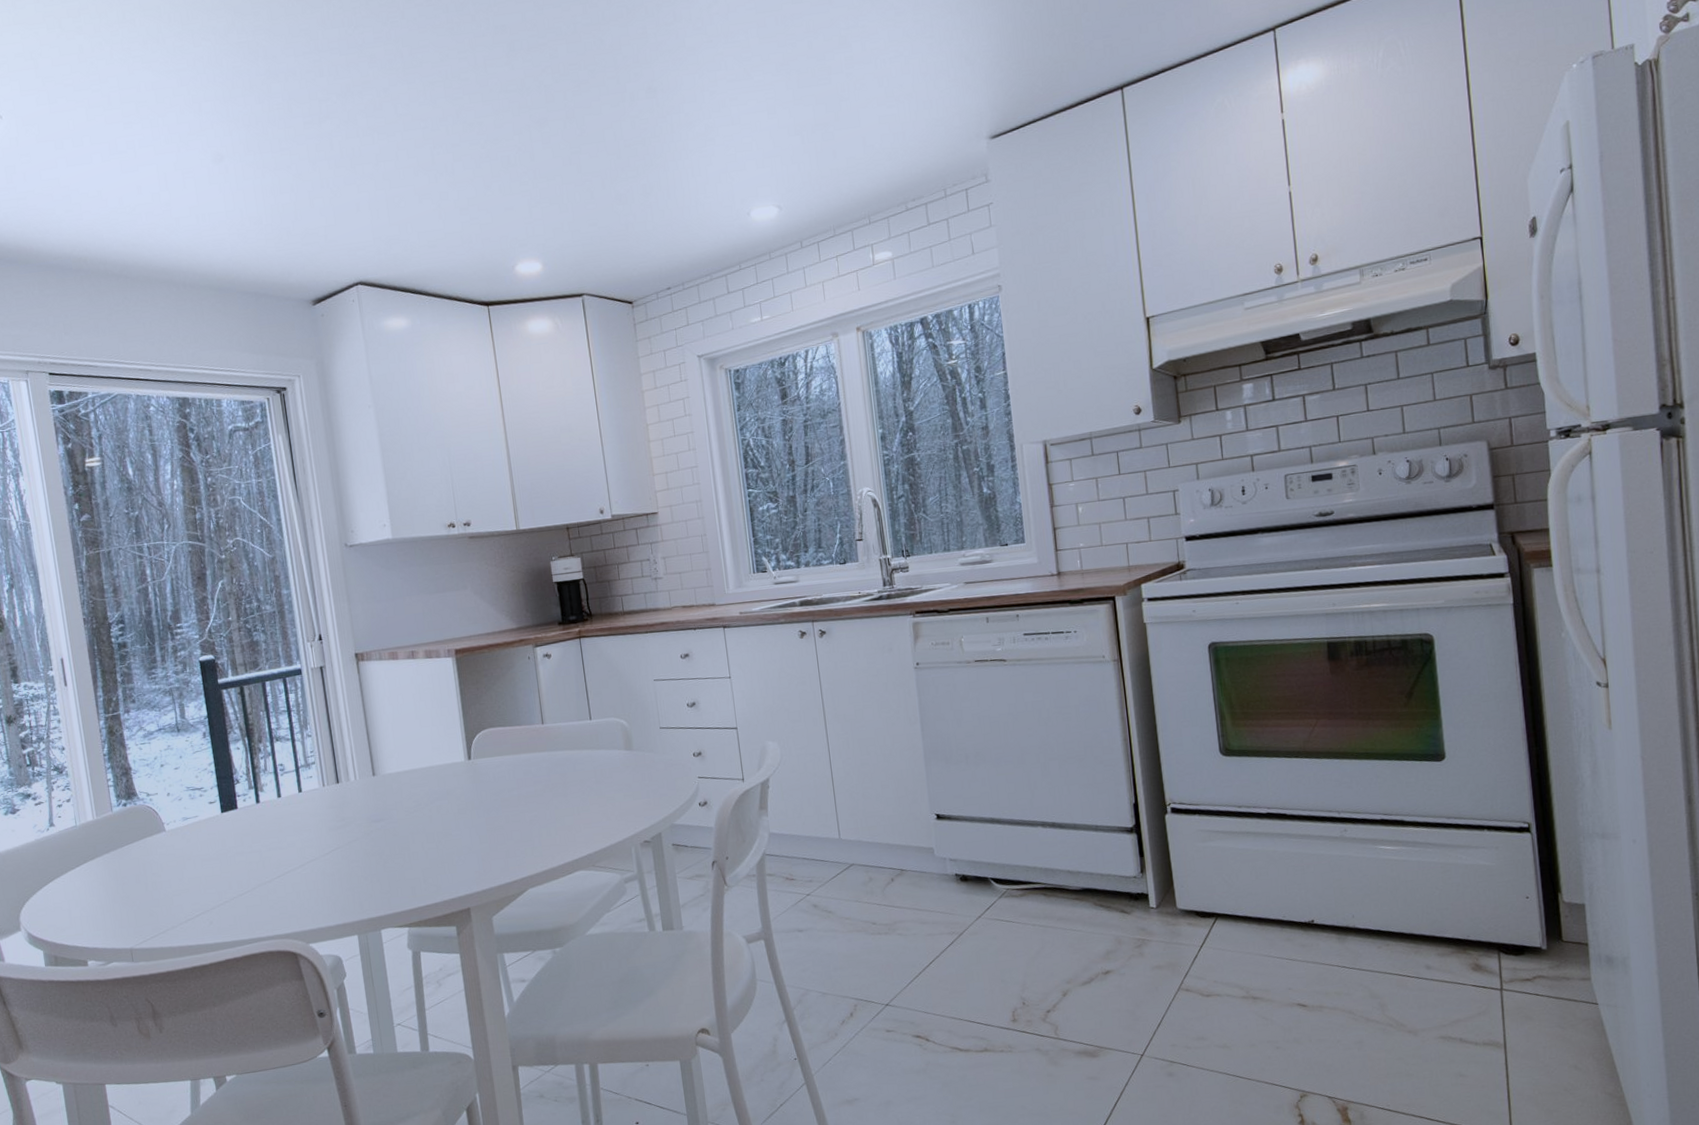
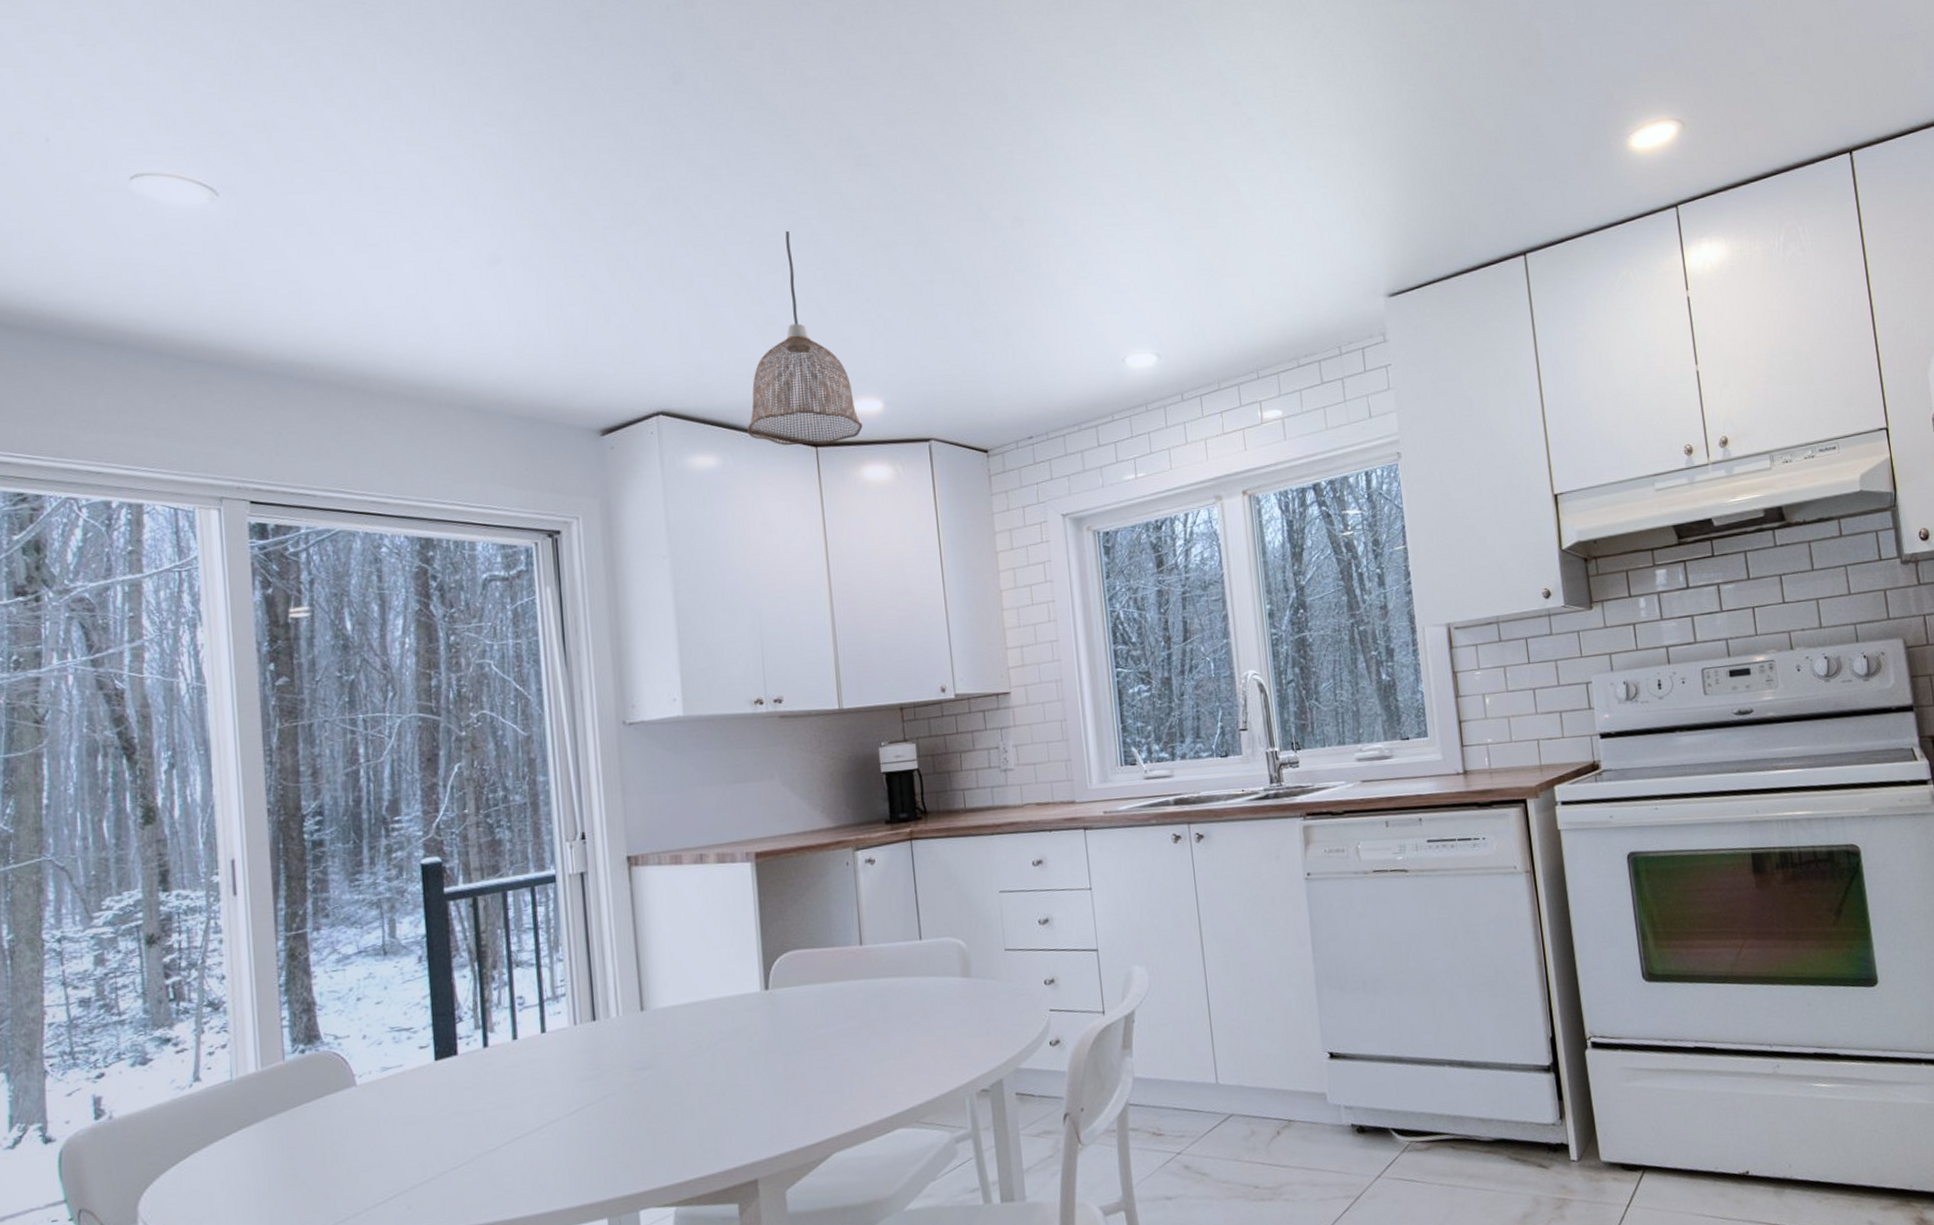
pendant lamp: none [430,114,526,306] -> present [747,230,863,446]

